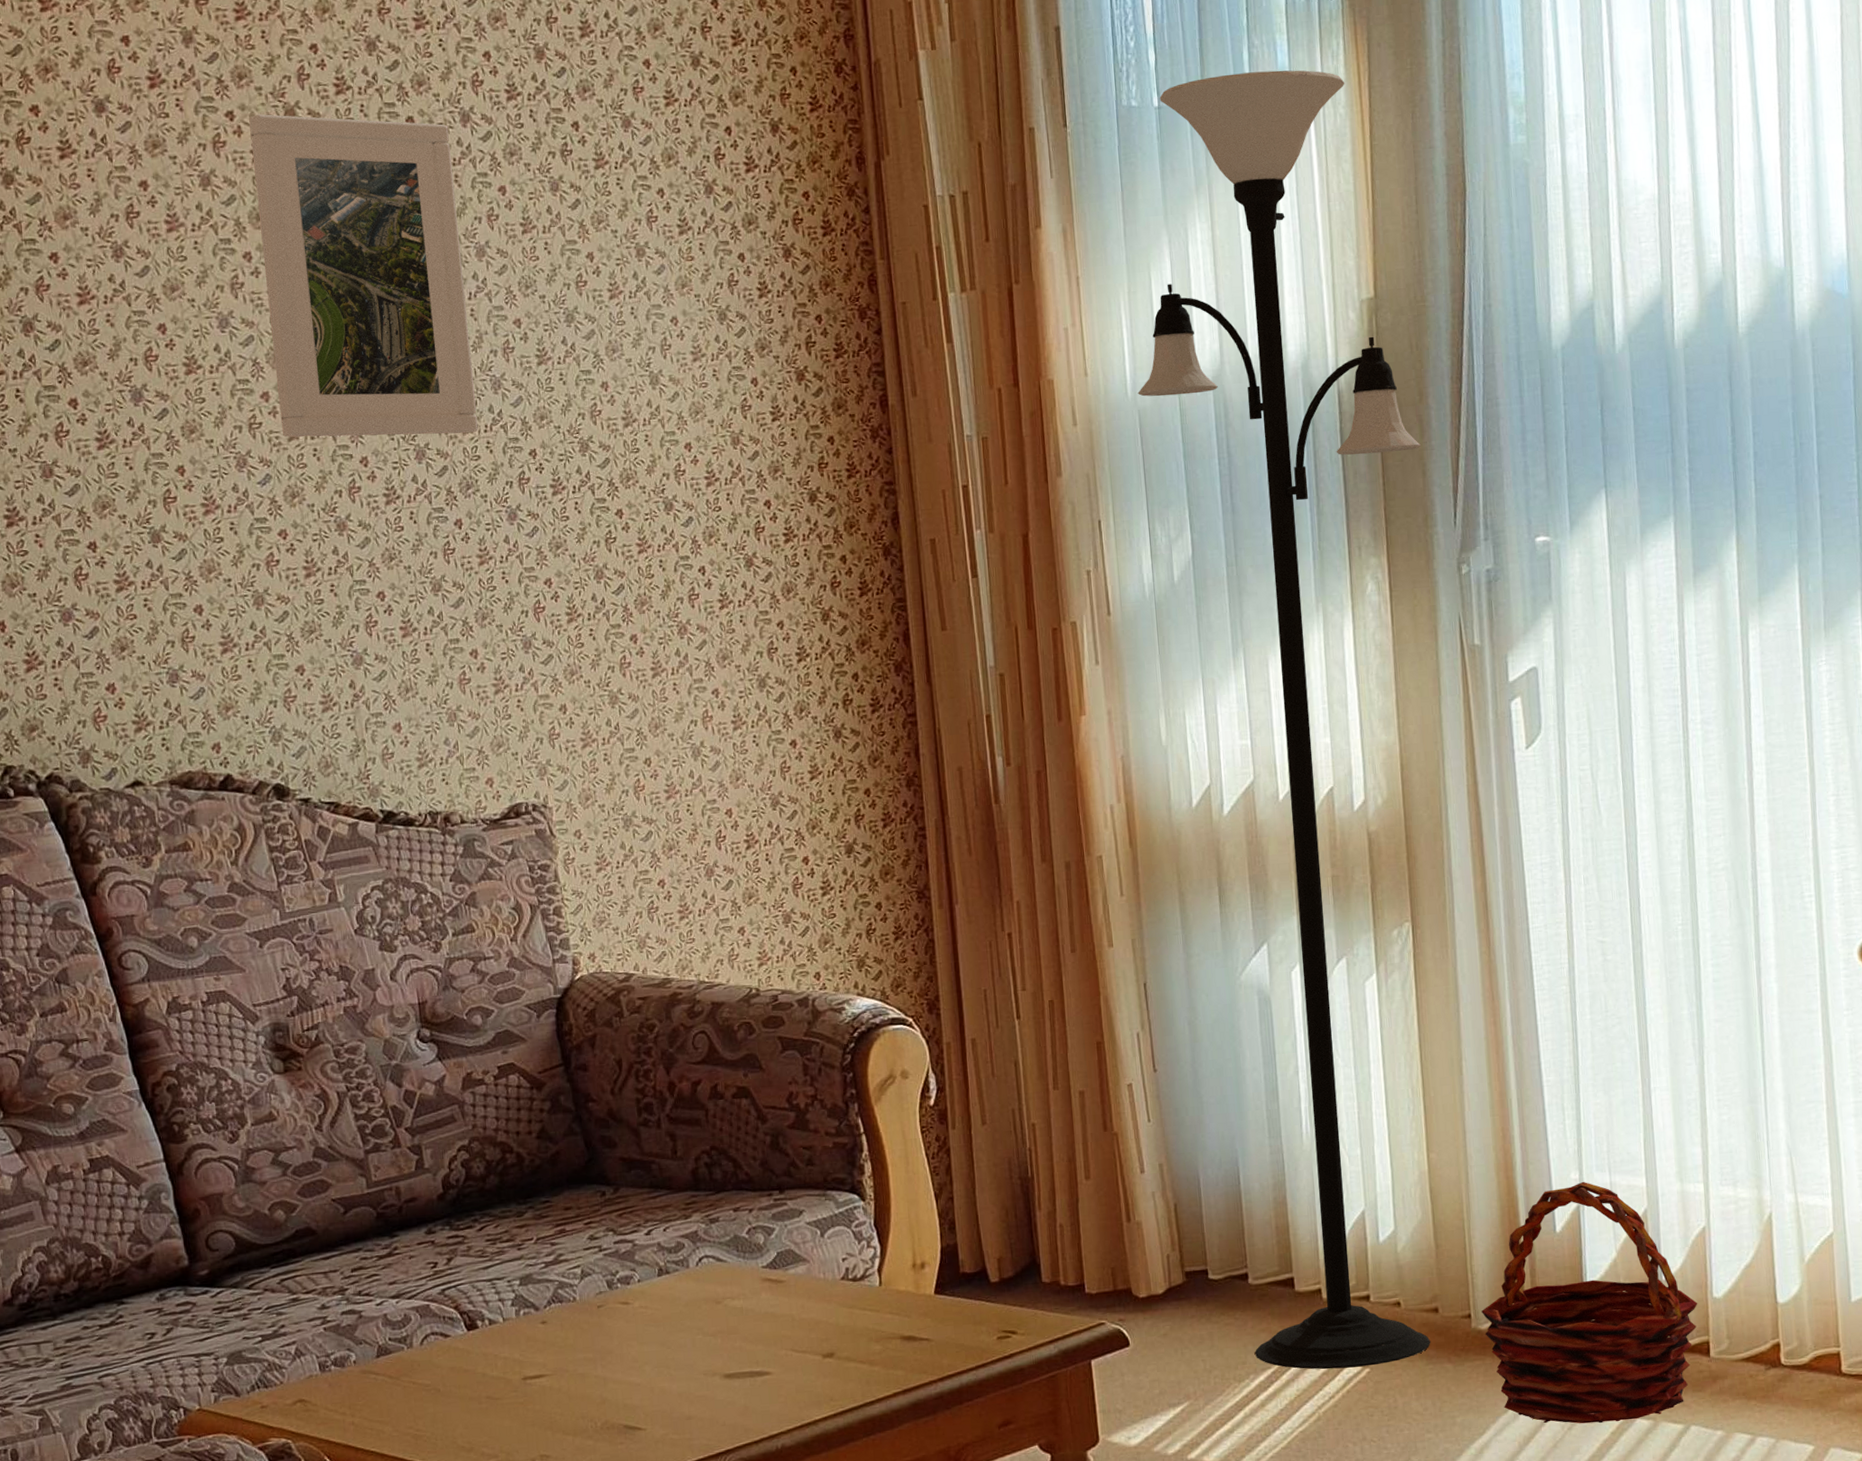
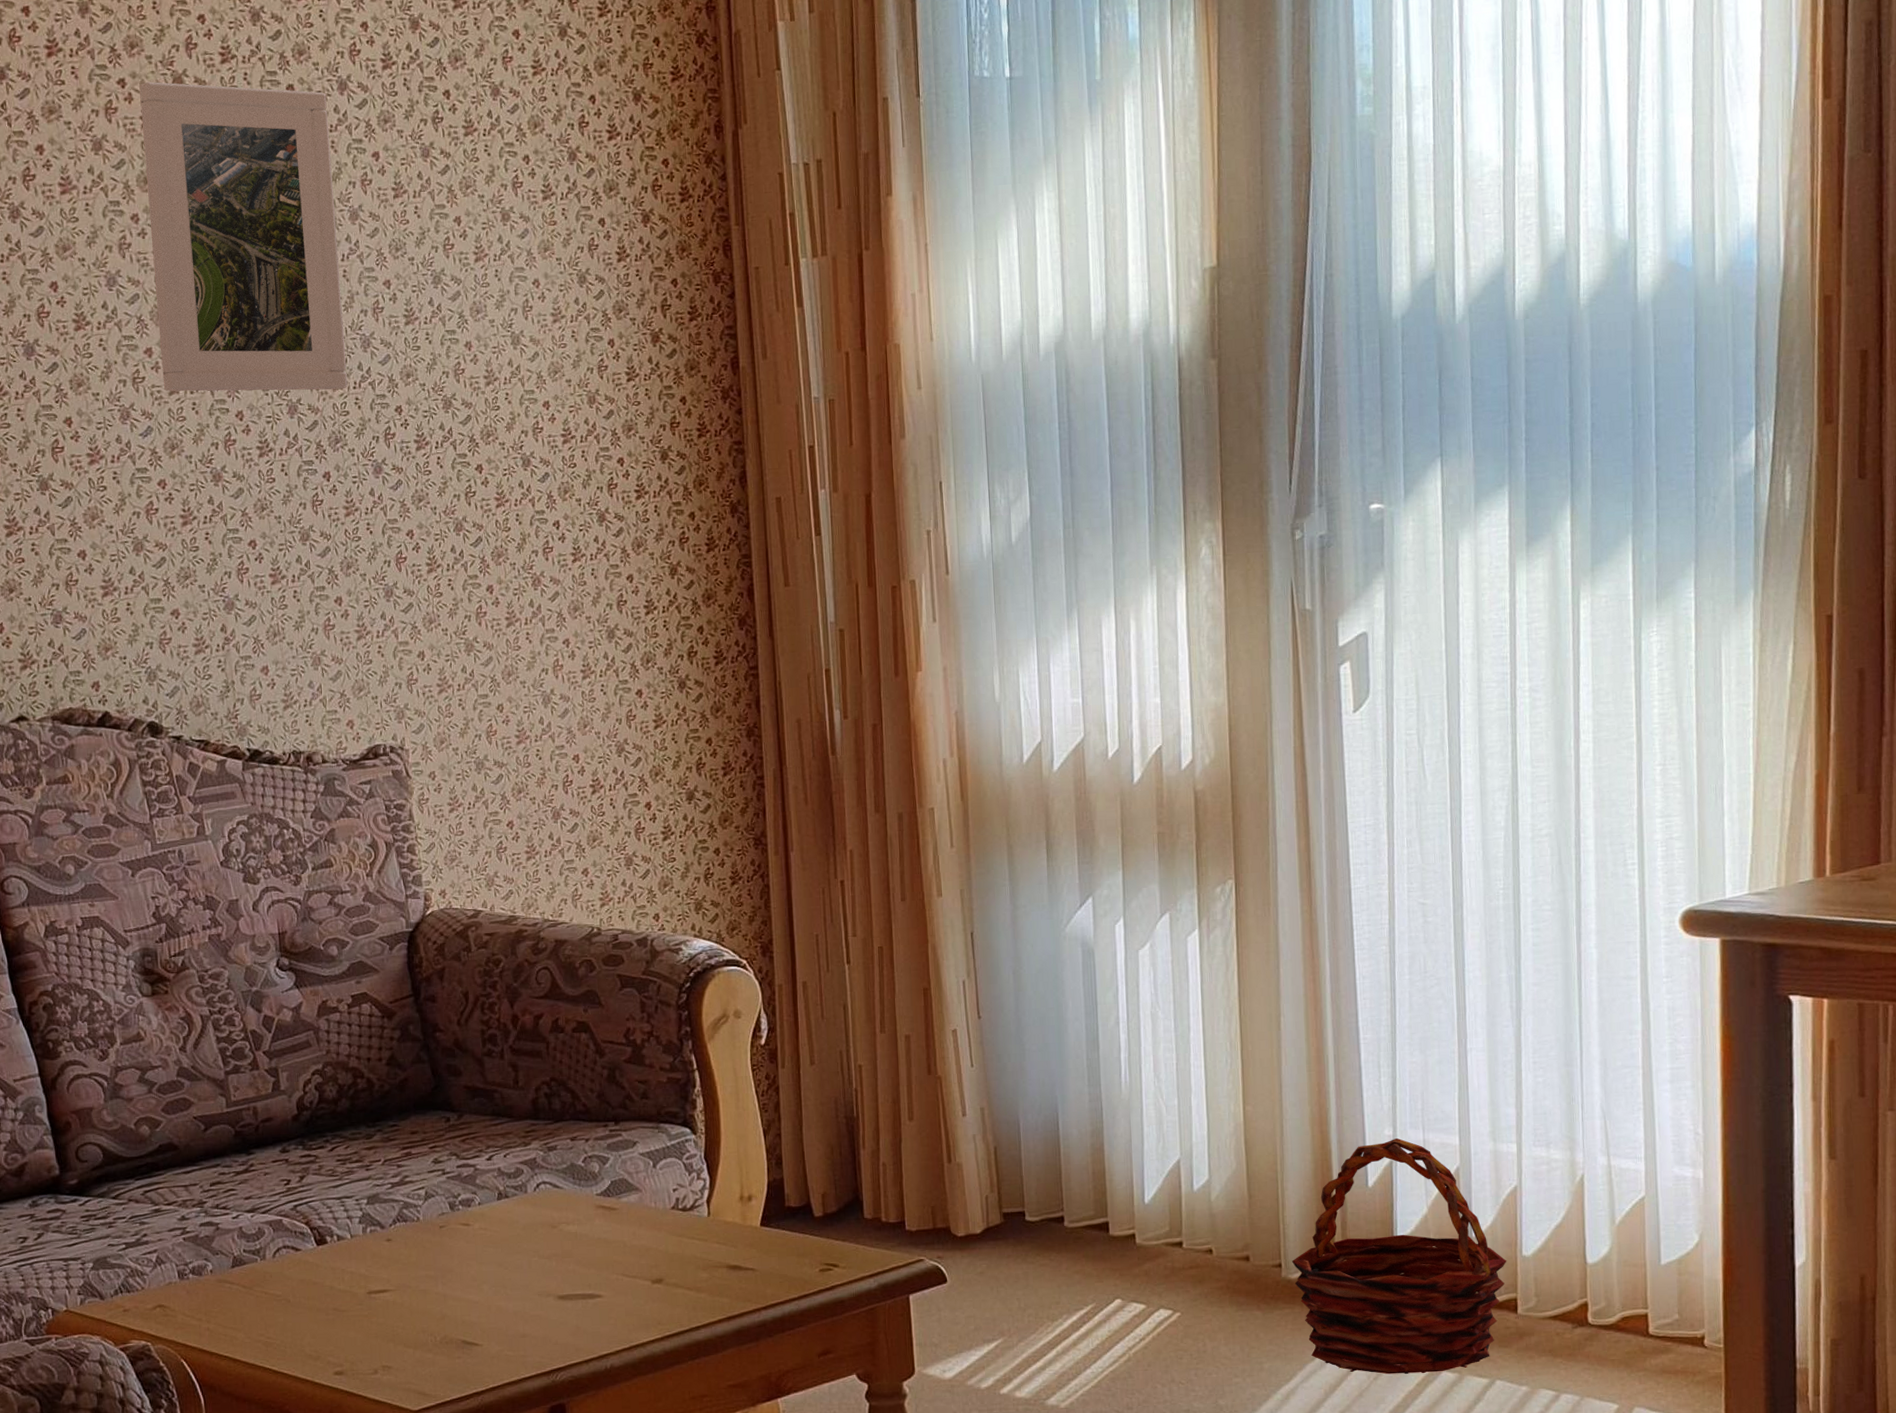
floor lamp: present [1138,70,1431,1370] -> none [981,41,1258,1312]

